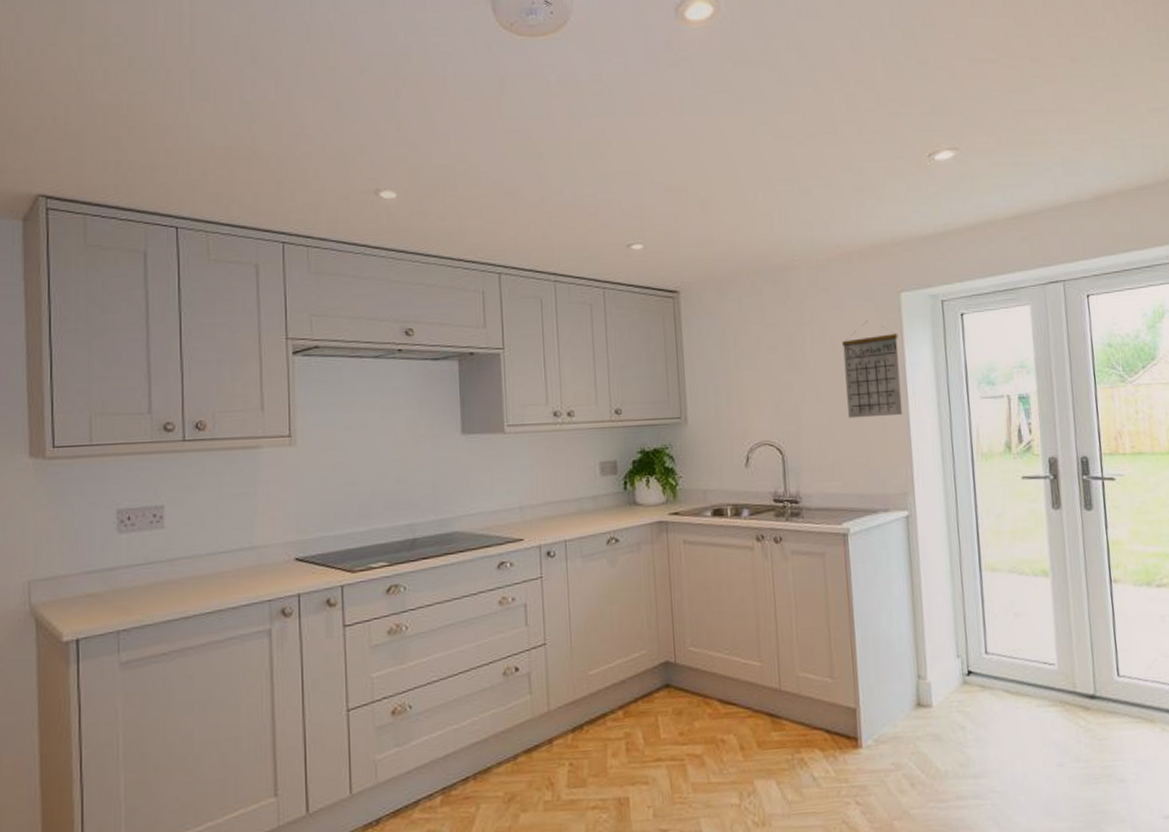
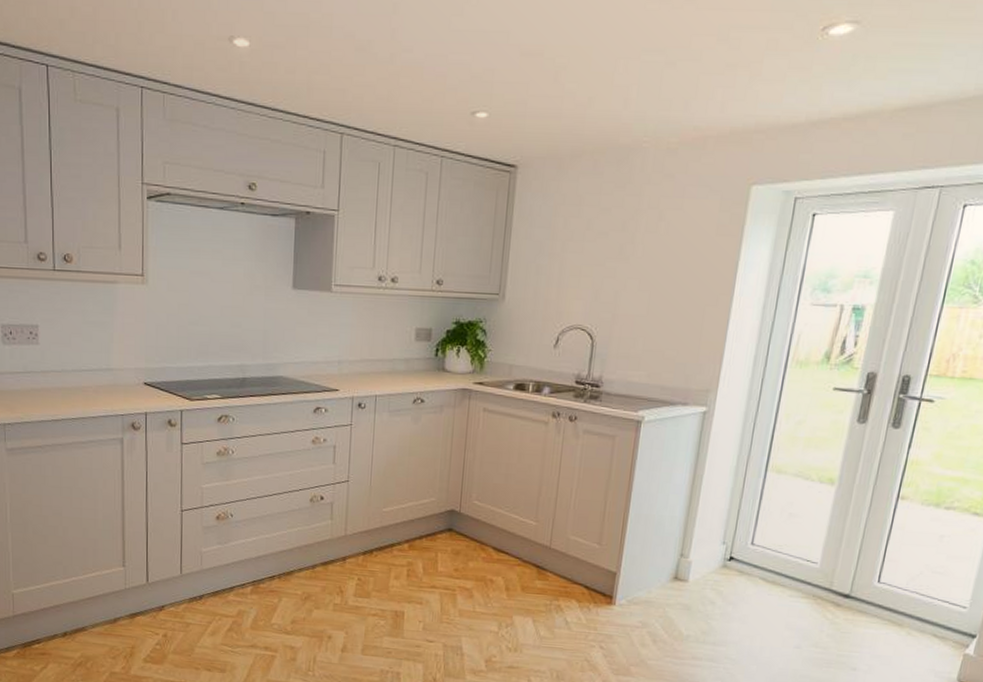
calendar: present [842,320,903,419] -> none [666,212,739,314]

